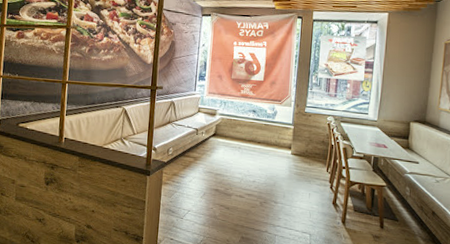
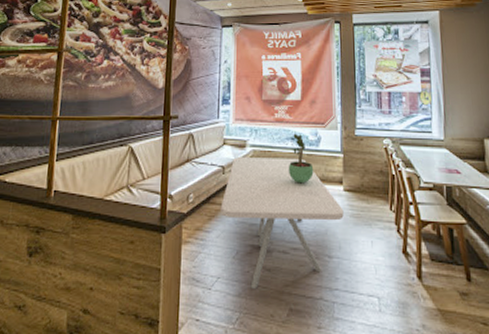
dining table: none [193,122,290,222] -> present [220,157,344,290]
potted plant: none [248,107,269,147] -> present [288,133,314,184]

